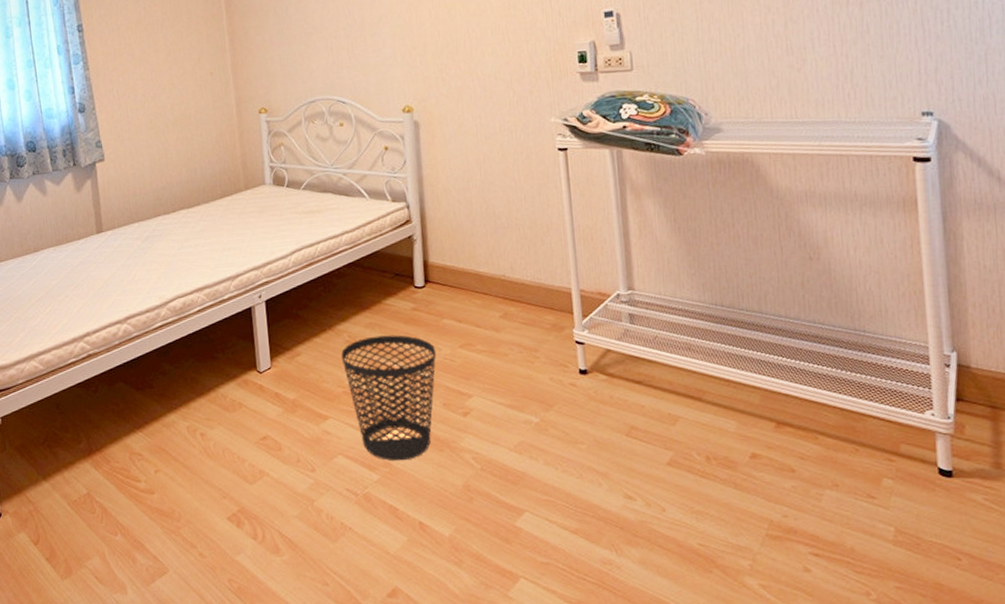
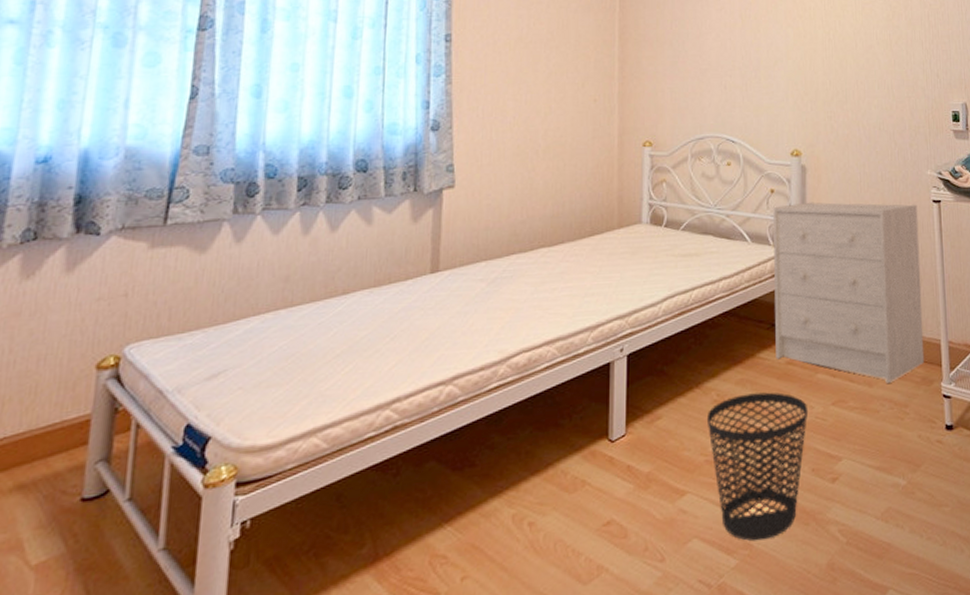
dresser: none [388,153,555,329] -> present [773,202,925,383]

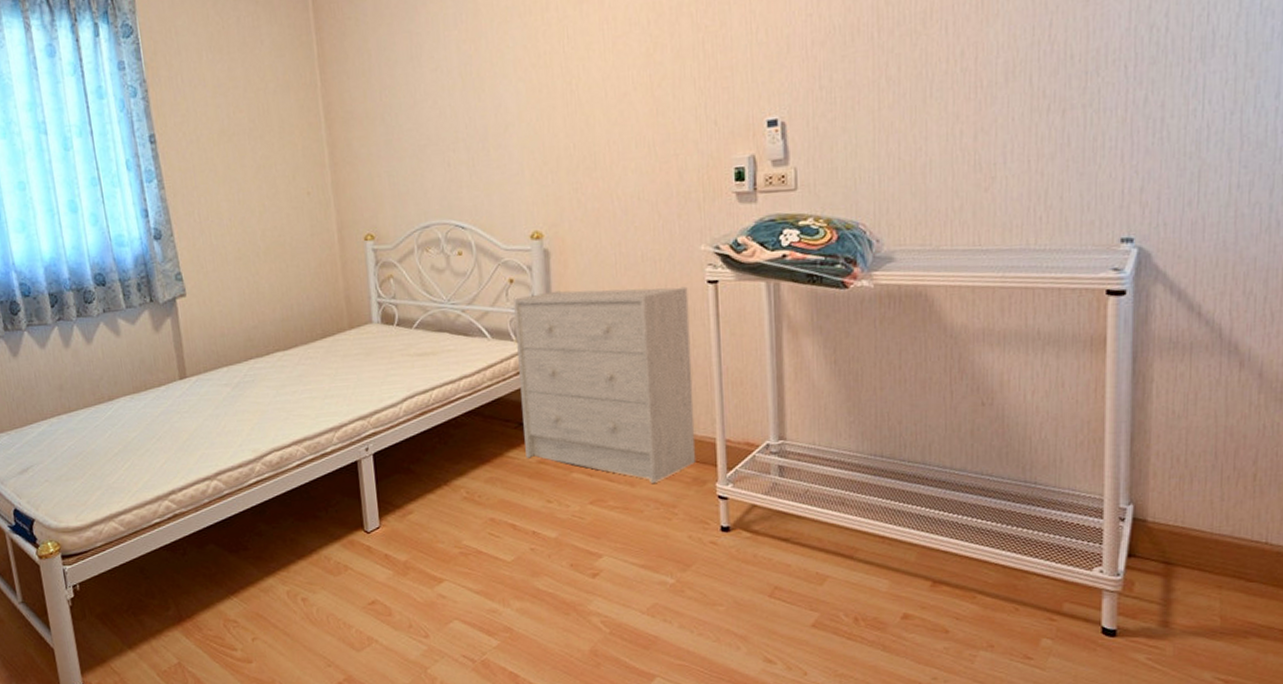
wastebasket: present [706,392,809,541] -> none [457,490,564,626]

